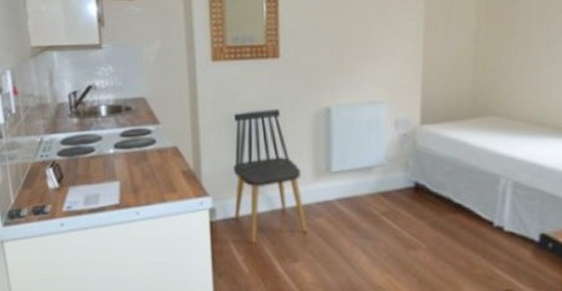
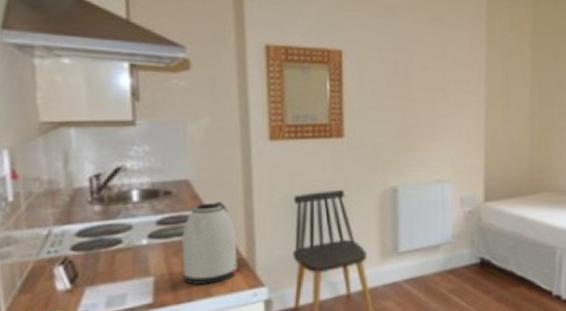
kettle: none [141,118,186,191] -> present [182,202,237,285]

